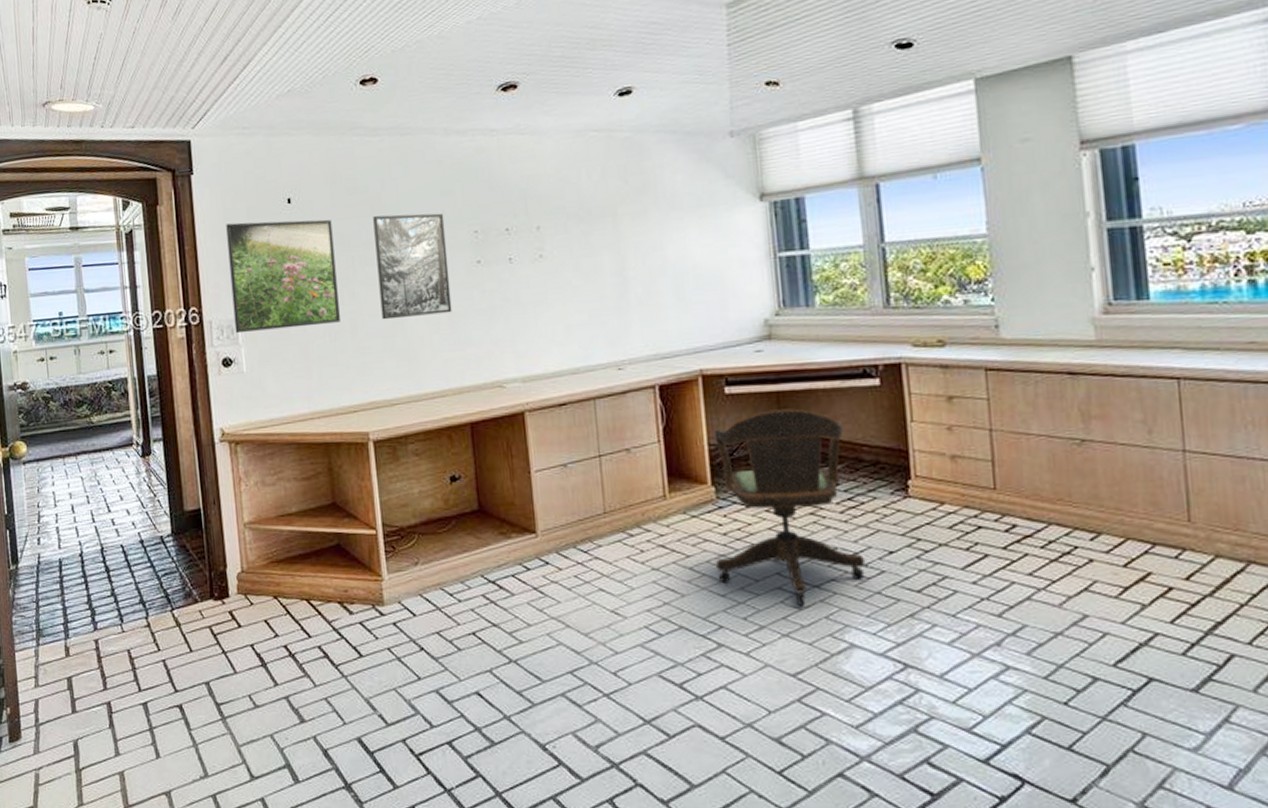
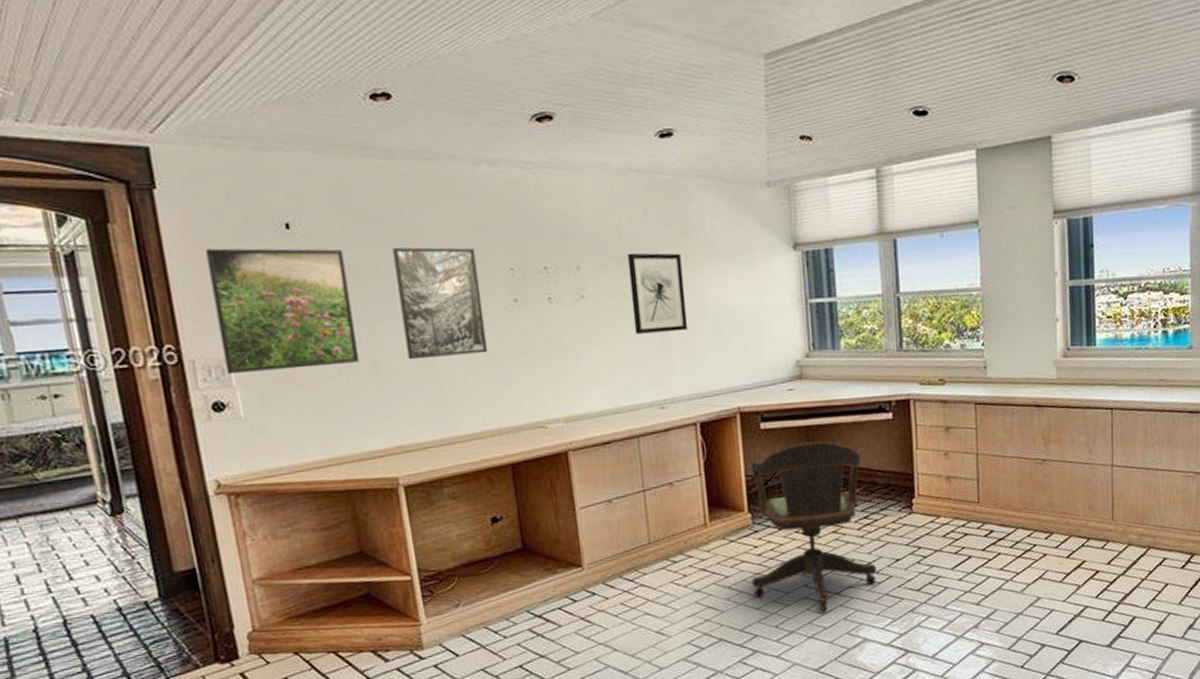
wall art: none [585,209,647,293] -> present [627,252,689,334]

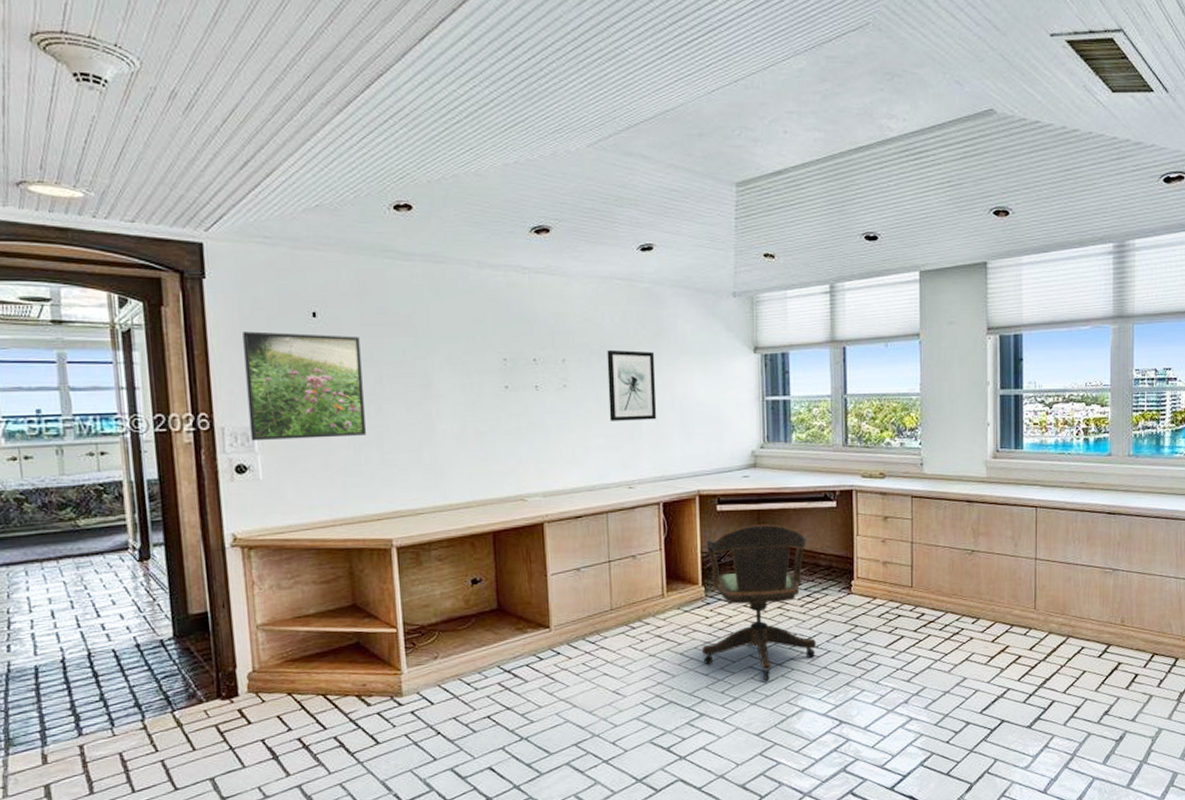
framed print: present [393,247,488,360] -> none [403,336,479,435]

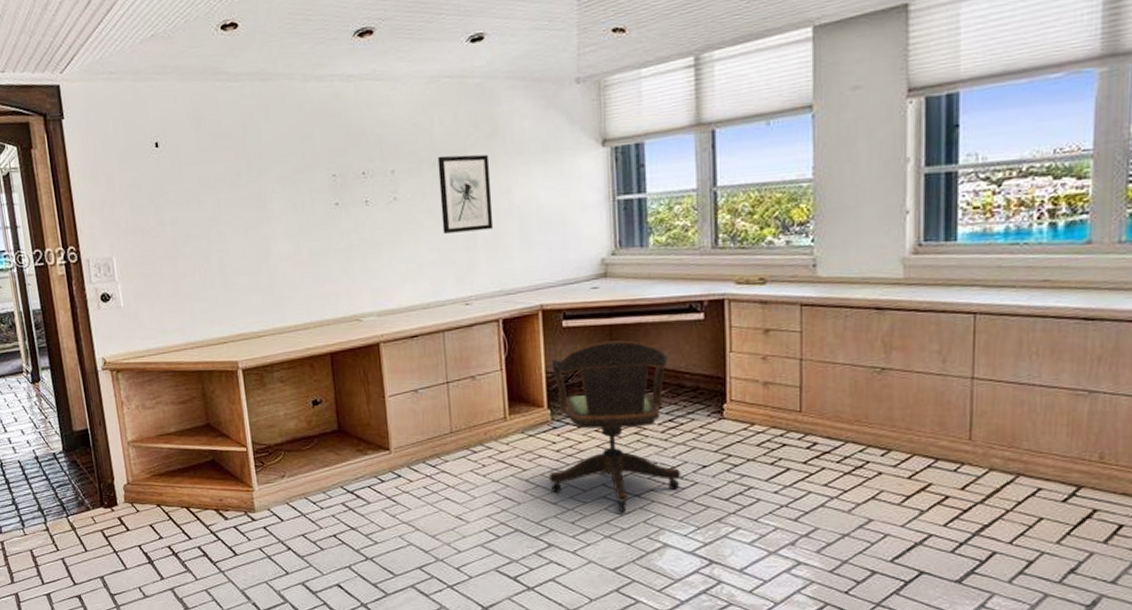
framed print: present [243,331,366,442] -> none [98,163,209,271]

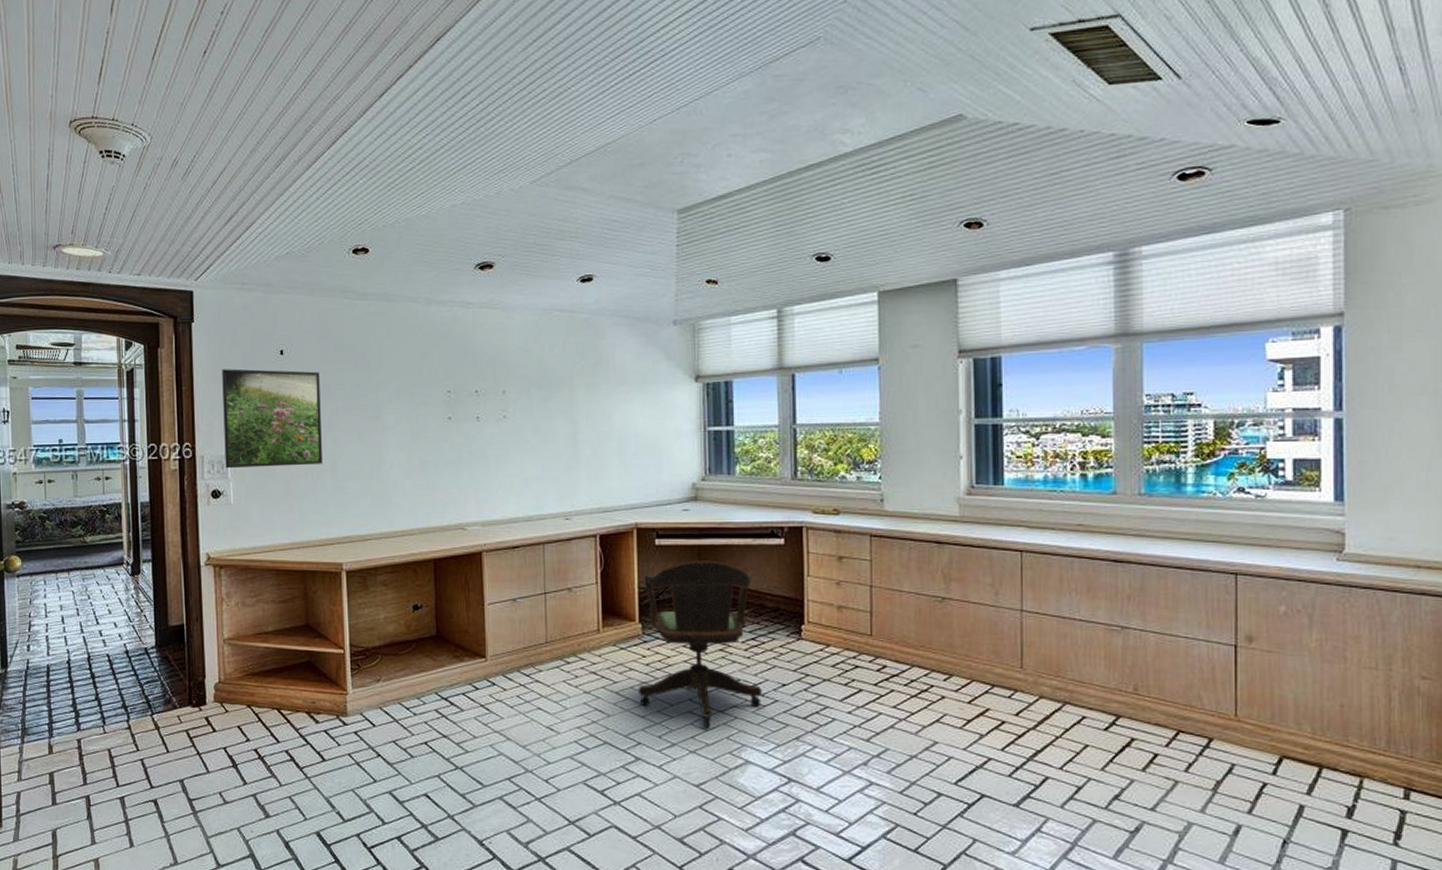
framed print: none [98,163,209,271] -> present [222,369,322,469]
wall art: present [437,154,494,234] -> none [546,380,595,452]

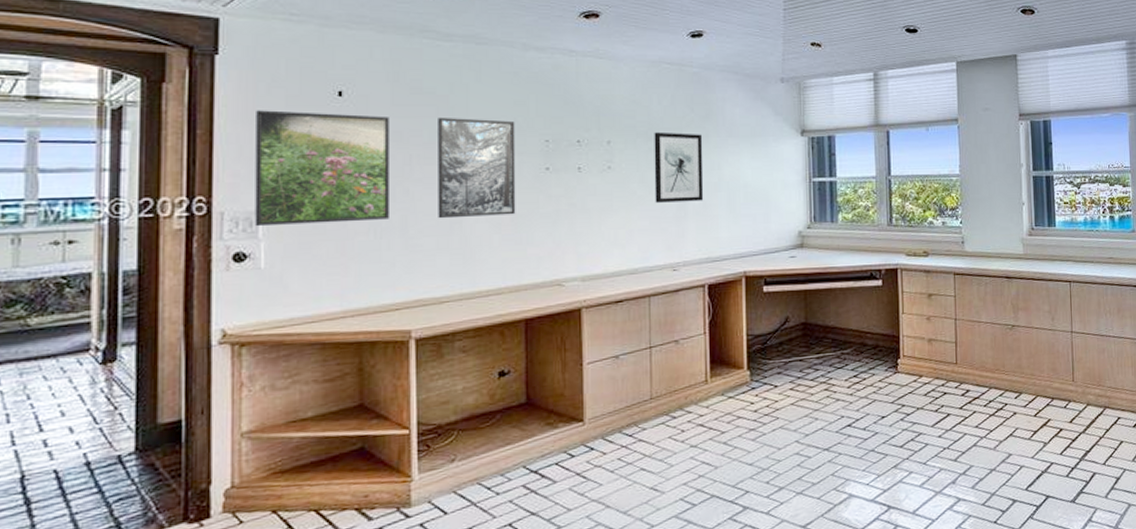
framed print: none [357,371,424,464] -> present [438,117,516,219]
wall art: none [546,380,595,452] -> present [654,132,704,203]
office chair: present [639,560,763,727] -> none [747,304,864,467]

